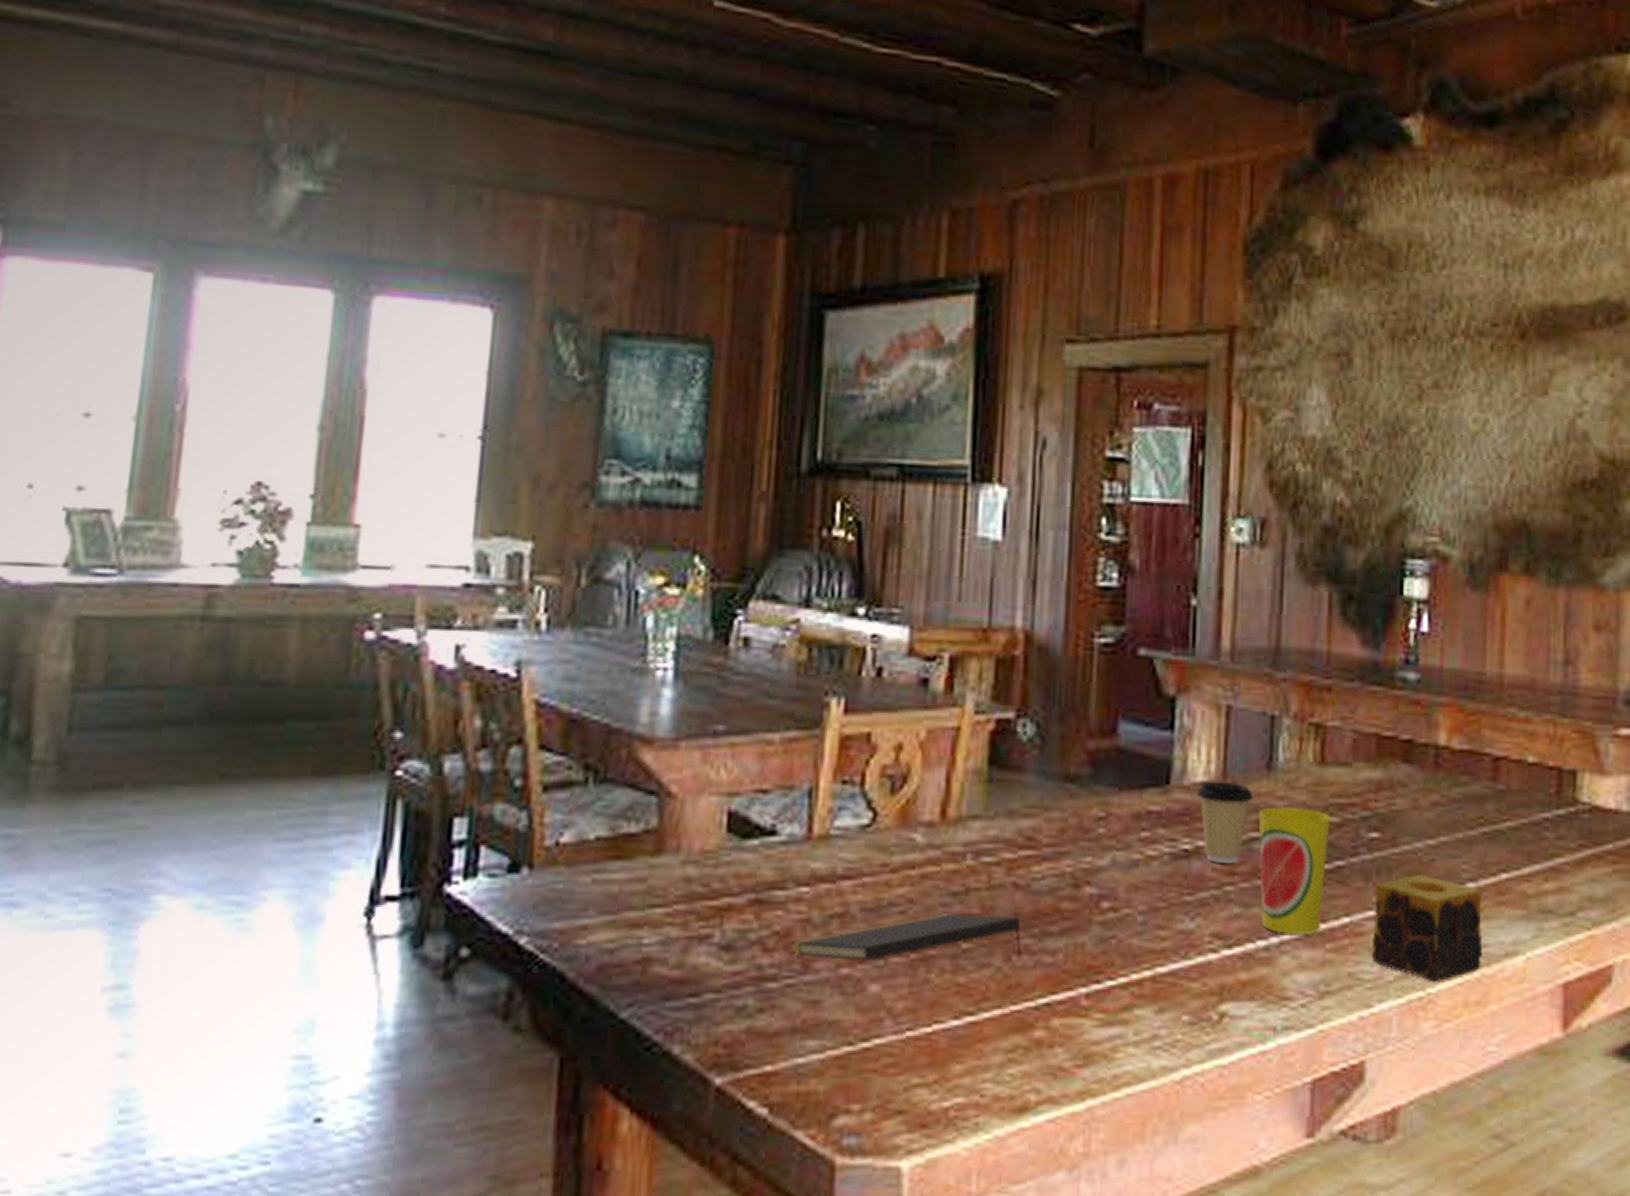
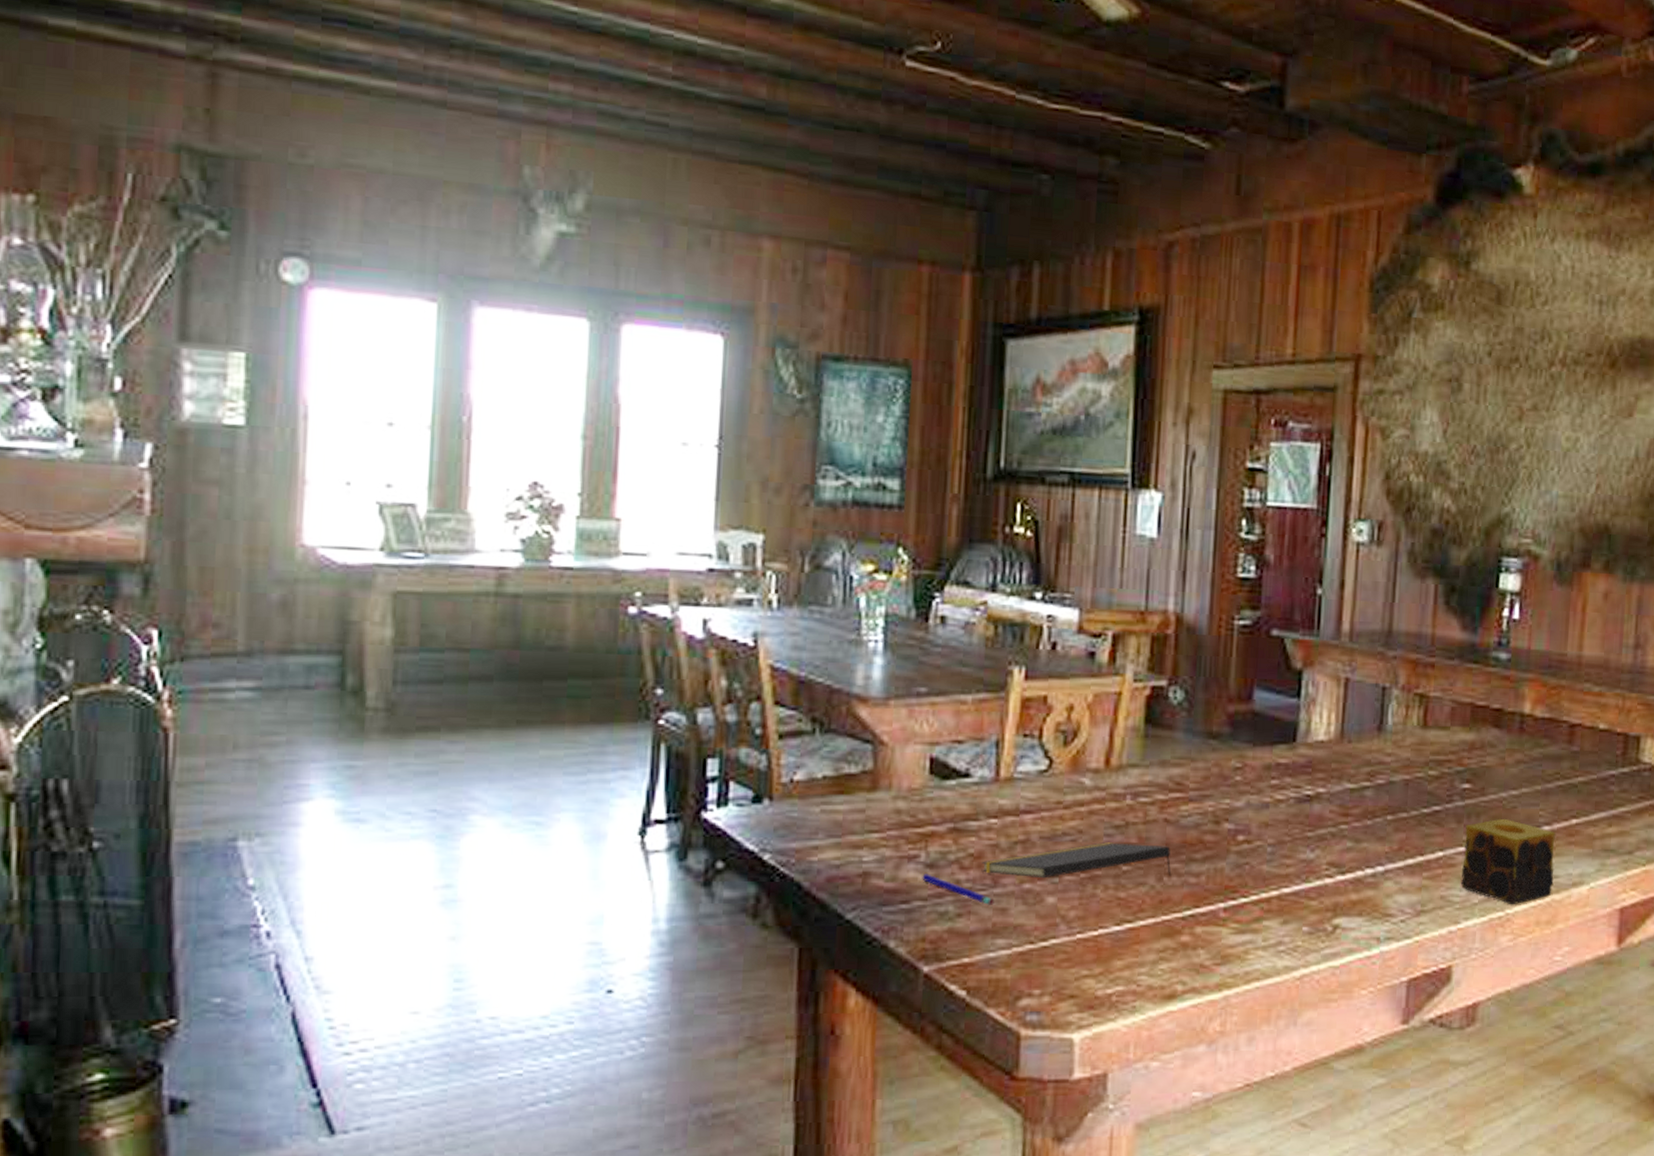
pen: none [715,958,805,996] -> present [922,874,994,905]
coffee cup: present [1196,781,1253,863] -> none [1318,739,1366,806]
cup: present [1258,806,1330,936] -> none [1370,761,1430,866]

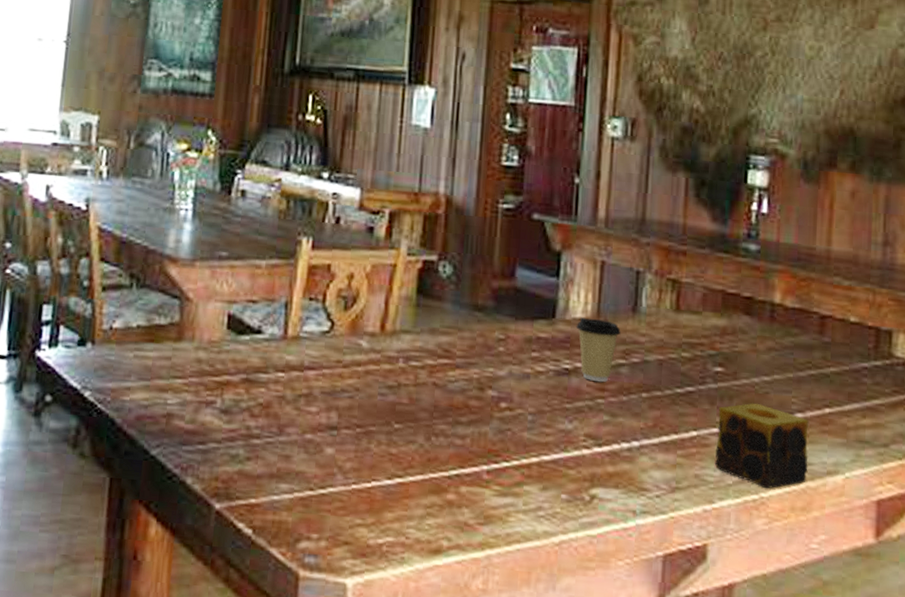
pen: present [922,874,994,905] -> none [217,418,280,452]
notepad: present [982,842,1172,879] -> none [269,400,439,436]
coffee cup: none [1318,739,1366,806] -> present [576,317,621,382]

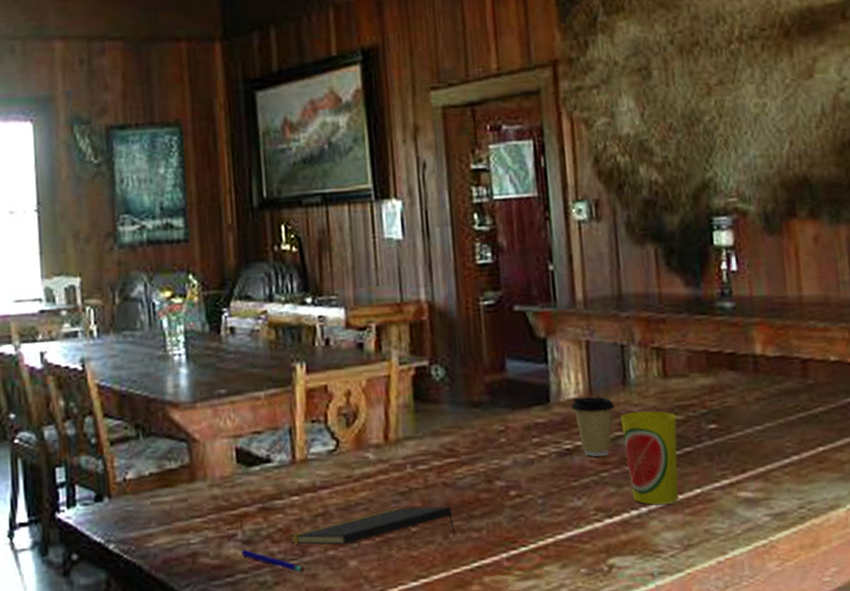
pen: none [217,418,280,452] -> present [241,549,305,573]
notepad: none [269,400,439,436] -> present [290,506,456,545]
cup: none [625,341,683,442] -> present [620,411,679,505]
candle: present [715,403,809,489] -> none [718,452,811,533]

